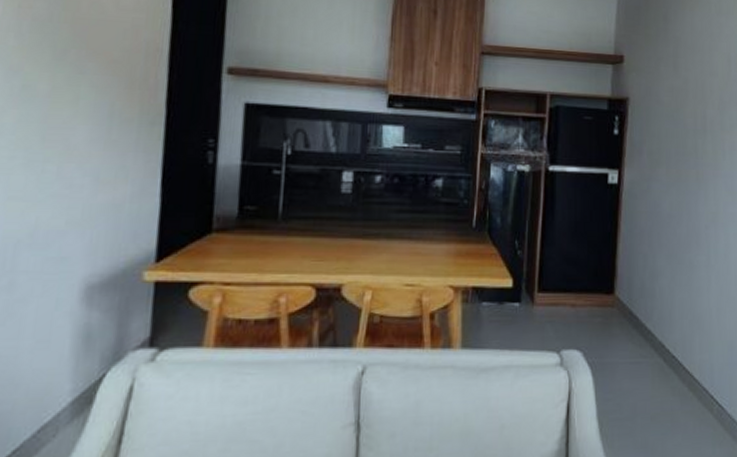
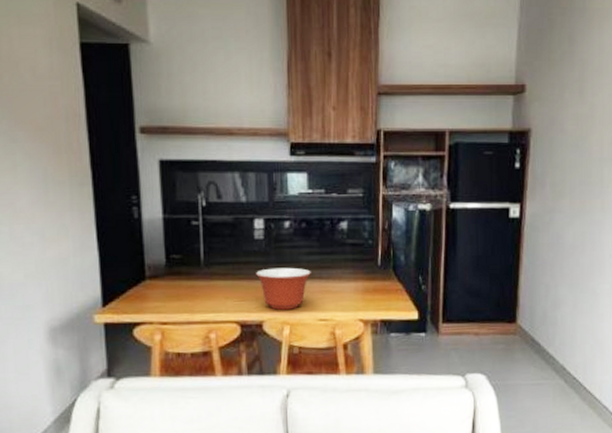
mixing bowl: none [339,225,400,272] -> present [256,267,311,310]

